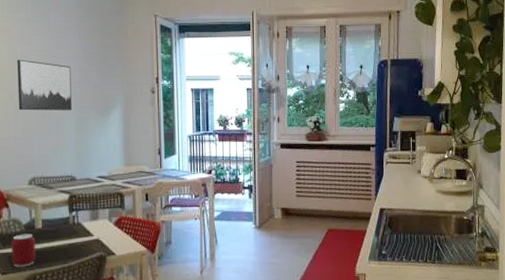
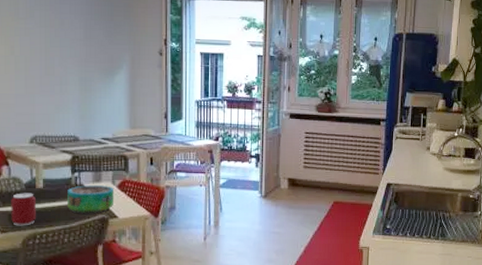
wall art: present [17,59,72,111] -> none [19,12,76,68]
decorative bowl: none [66,223,112,253] -> present [67,185,115,214]

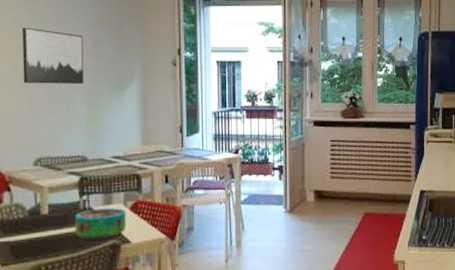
can: present [11,193,37,226] -> none [13,220,42,258]
wall art: none [19,12,76,68] -> present [22,27,83,84]

